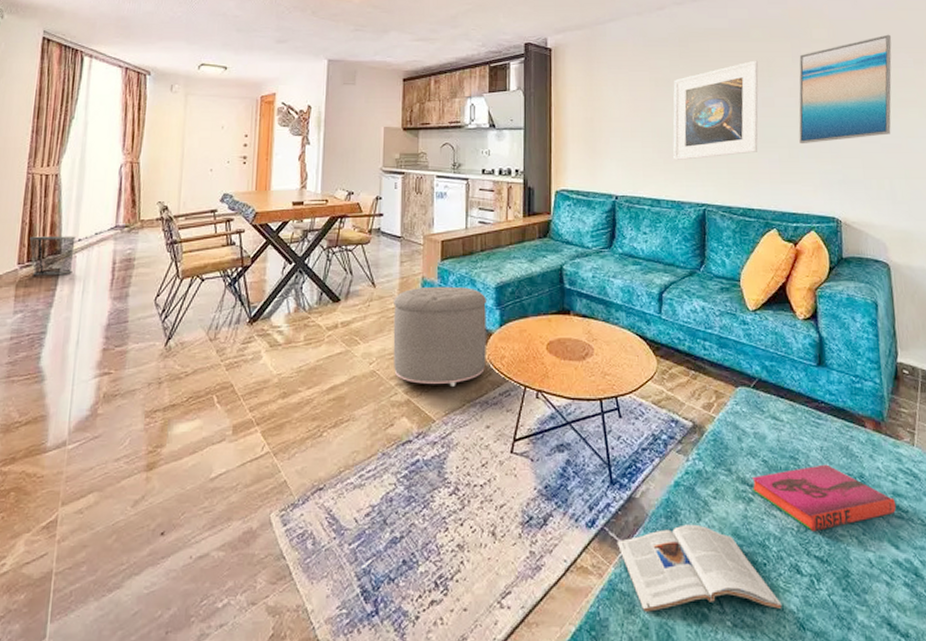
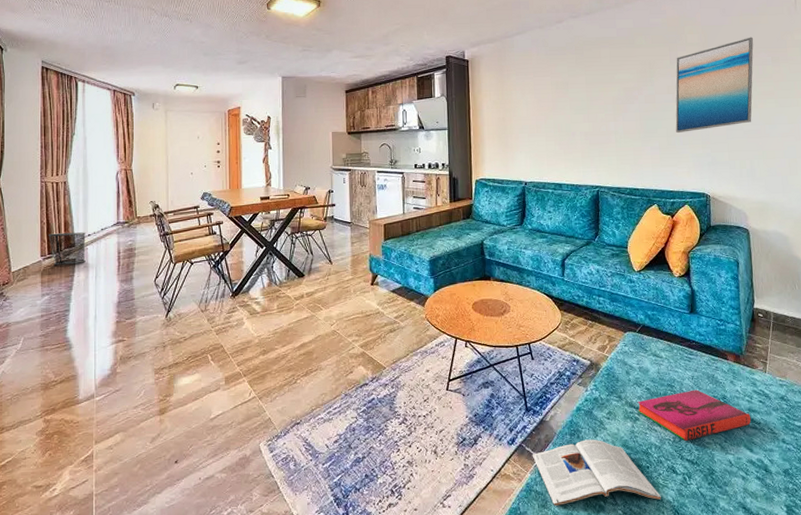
ottoman: present [393,286,486,386] -> none [348,261,424,340]
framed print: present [673,60,759,161] -> none [571,63,642,152]

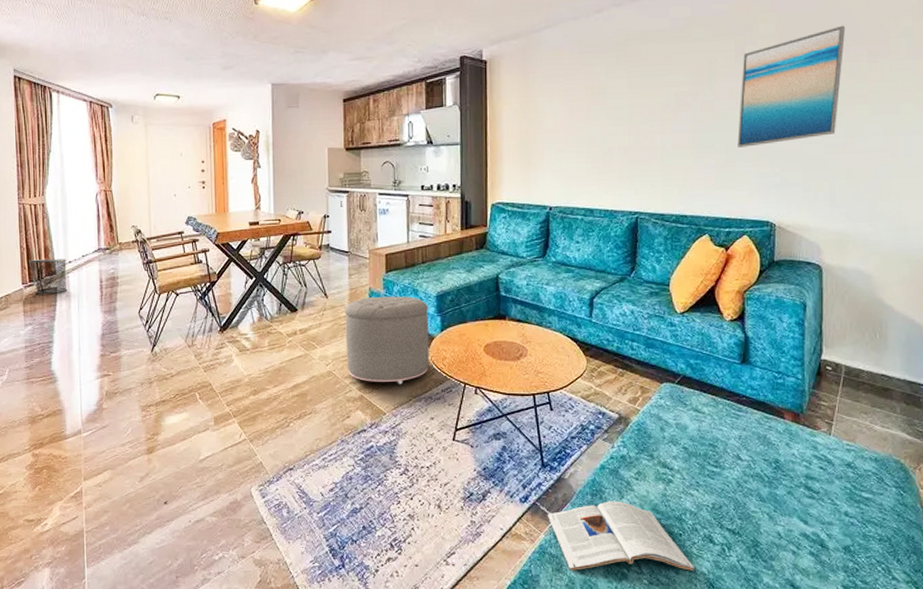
ottoman: none [348,261,424,340] -> present [345,296,429,384]
hardback book: present [637,389,752,441] -> none [671,451,808,508]

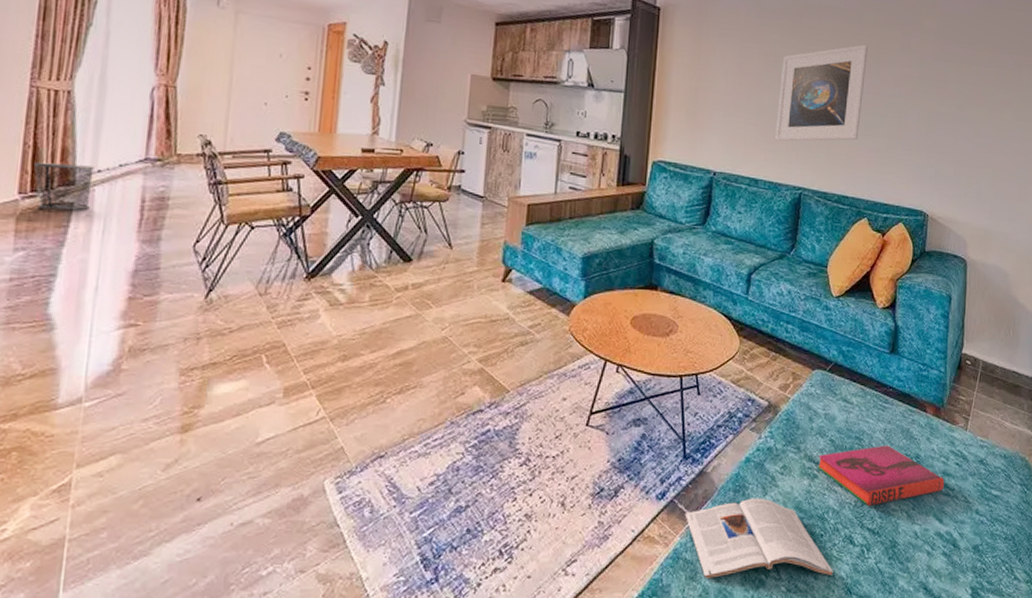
ottoman: present [345,296,429,384] -> none [467,252,572,357]
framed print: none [607,61,699,171] -> present [775,44,868,142]
hardback book: none [671,451,808,508] -> present [817,445,945,506]
wall art: present [737,25,846,148] -> none [899,32,997,136]

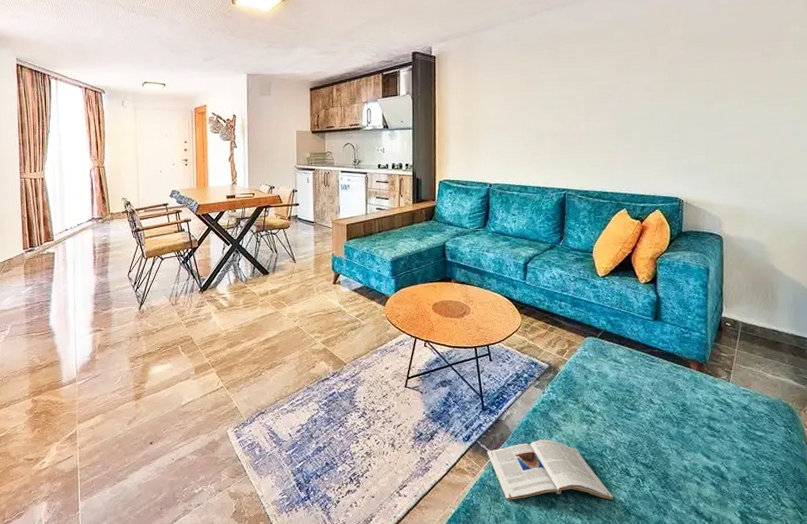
waste bin: present [34,162,94,211] -> none [29,227,64,258]
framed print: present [775,44,868,142] -> none [540,59,618,153]
hardback book: present [817,445,945,506] -> none [594,396,711,445]

